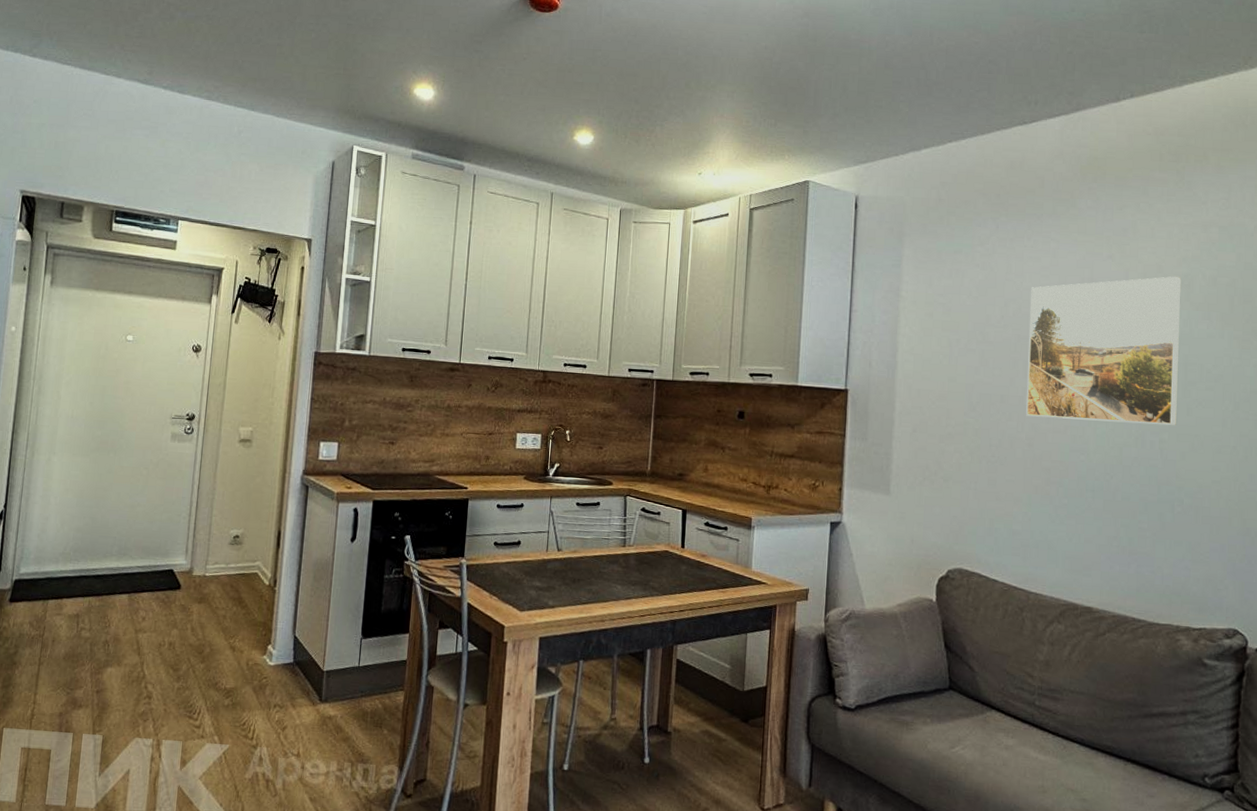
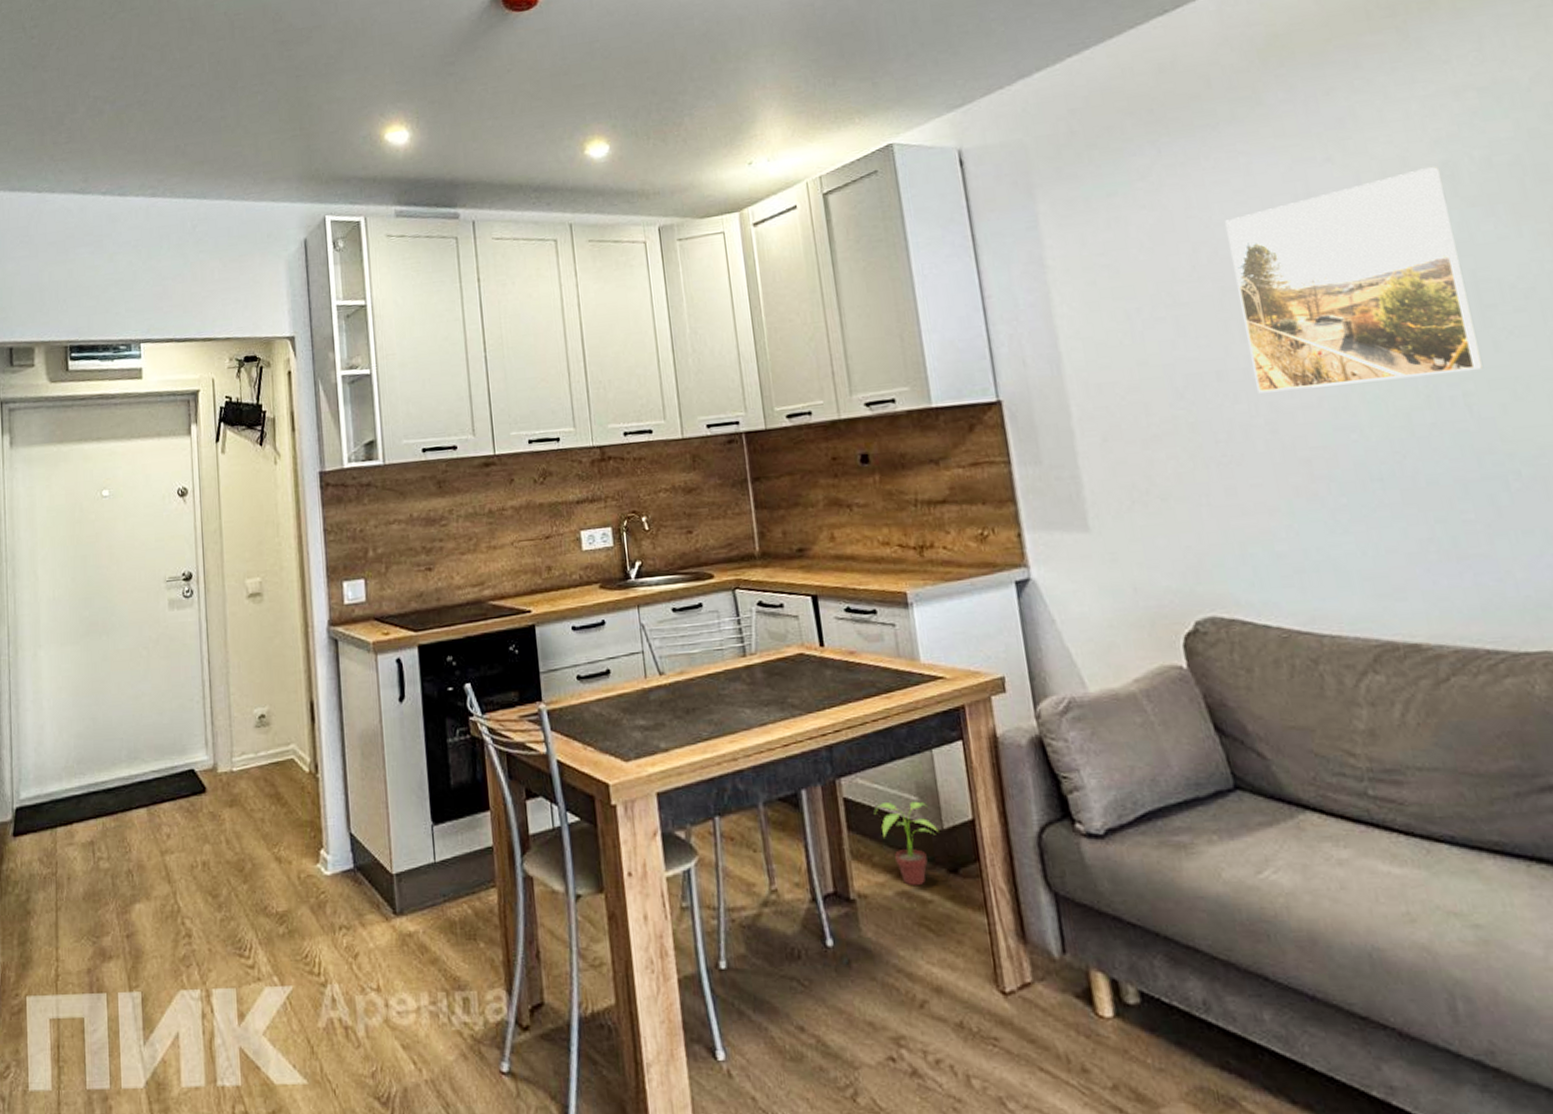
potted plant: none [697,666,739,728] -> present [873,801,938,886]

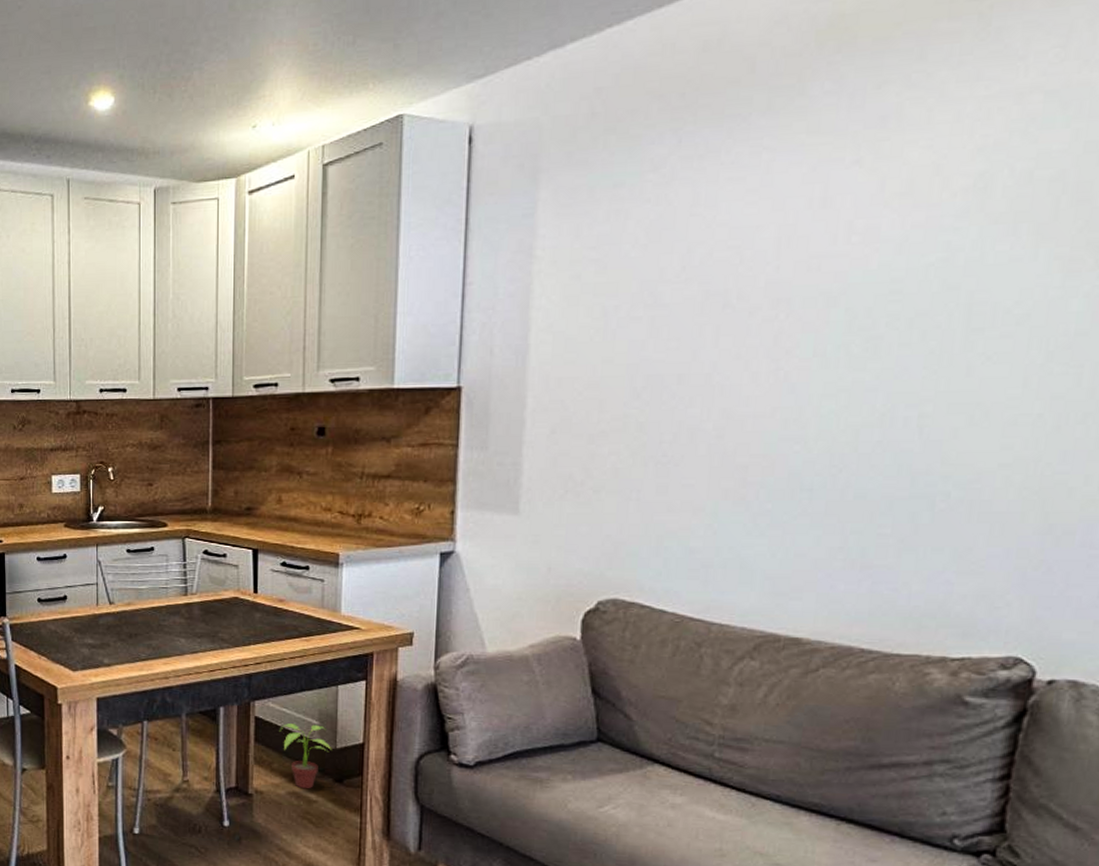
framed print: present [1225,166,1482,393] -> none [715,176,972,399]

